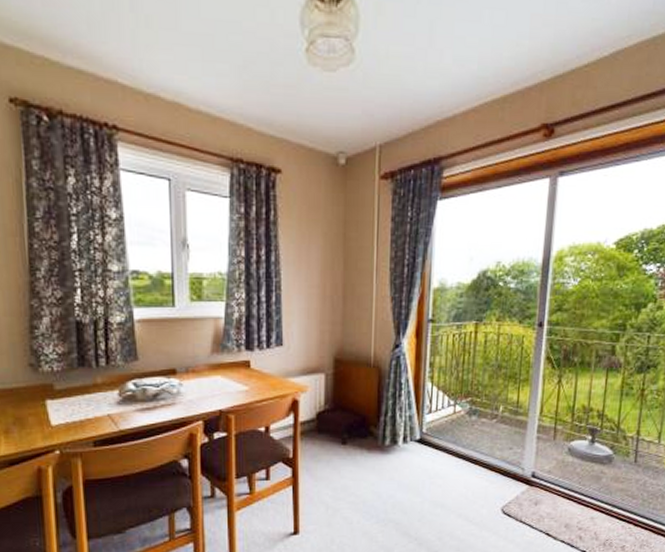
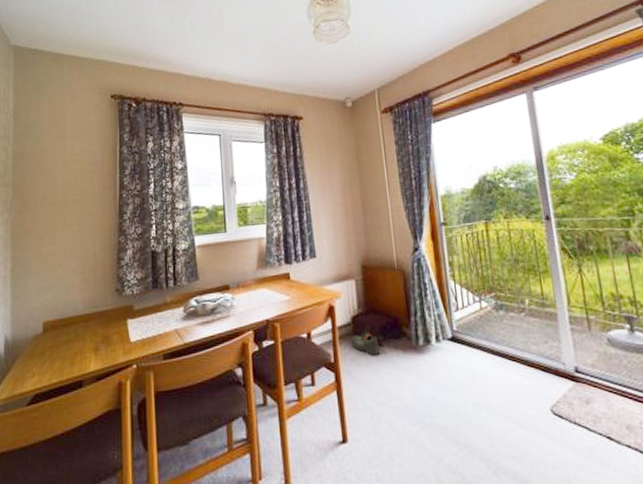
shoe: none [312,423,344,453] -> present [350,326,381,355]

